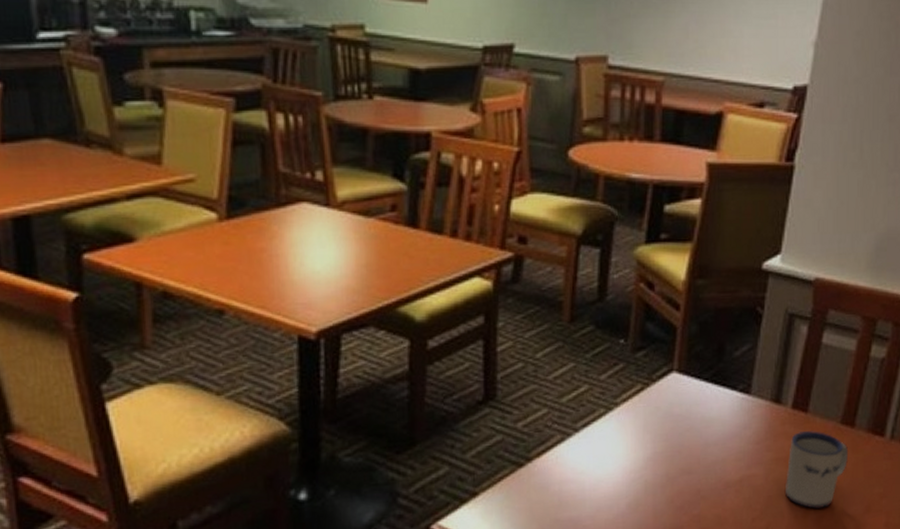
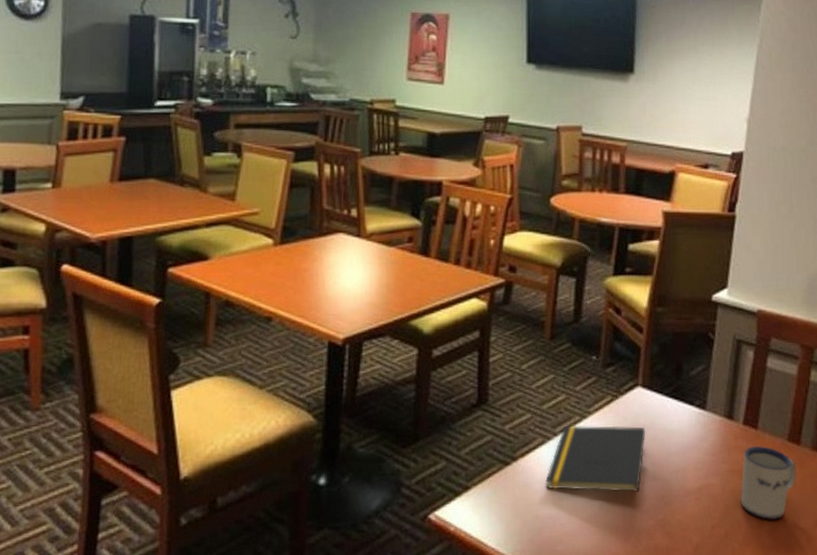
notepad: none [565,416,680,491] -> present [545,425,645,492]

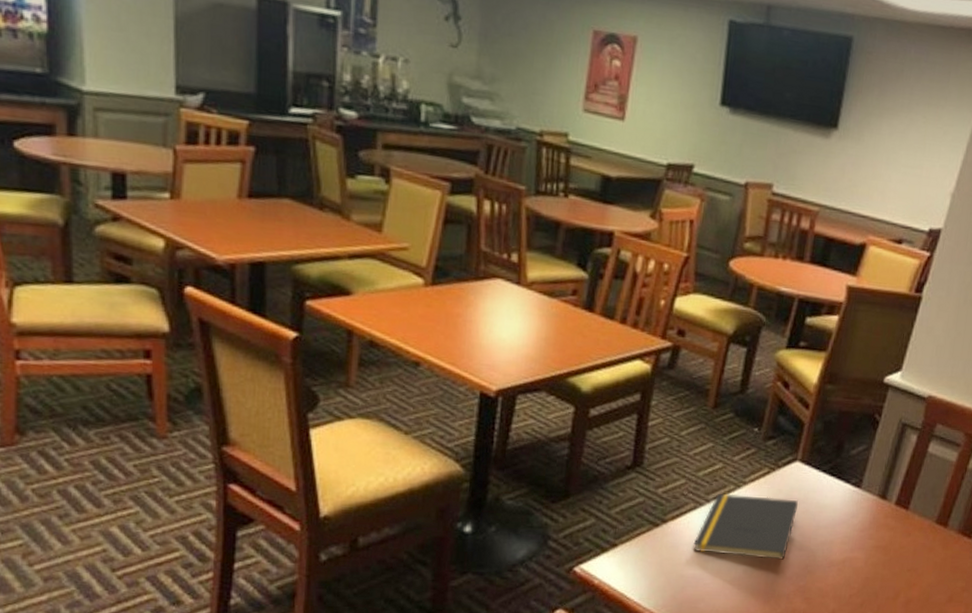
mug: present [741,446,796,520] -> none [881,526,939,593]

